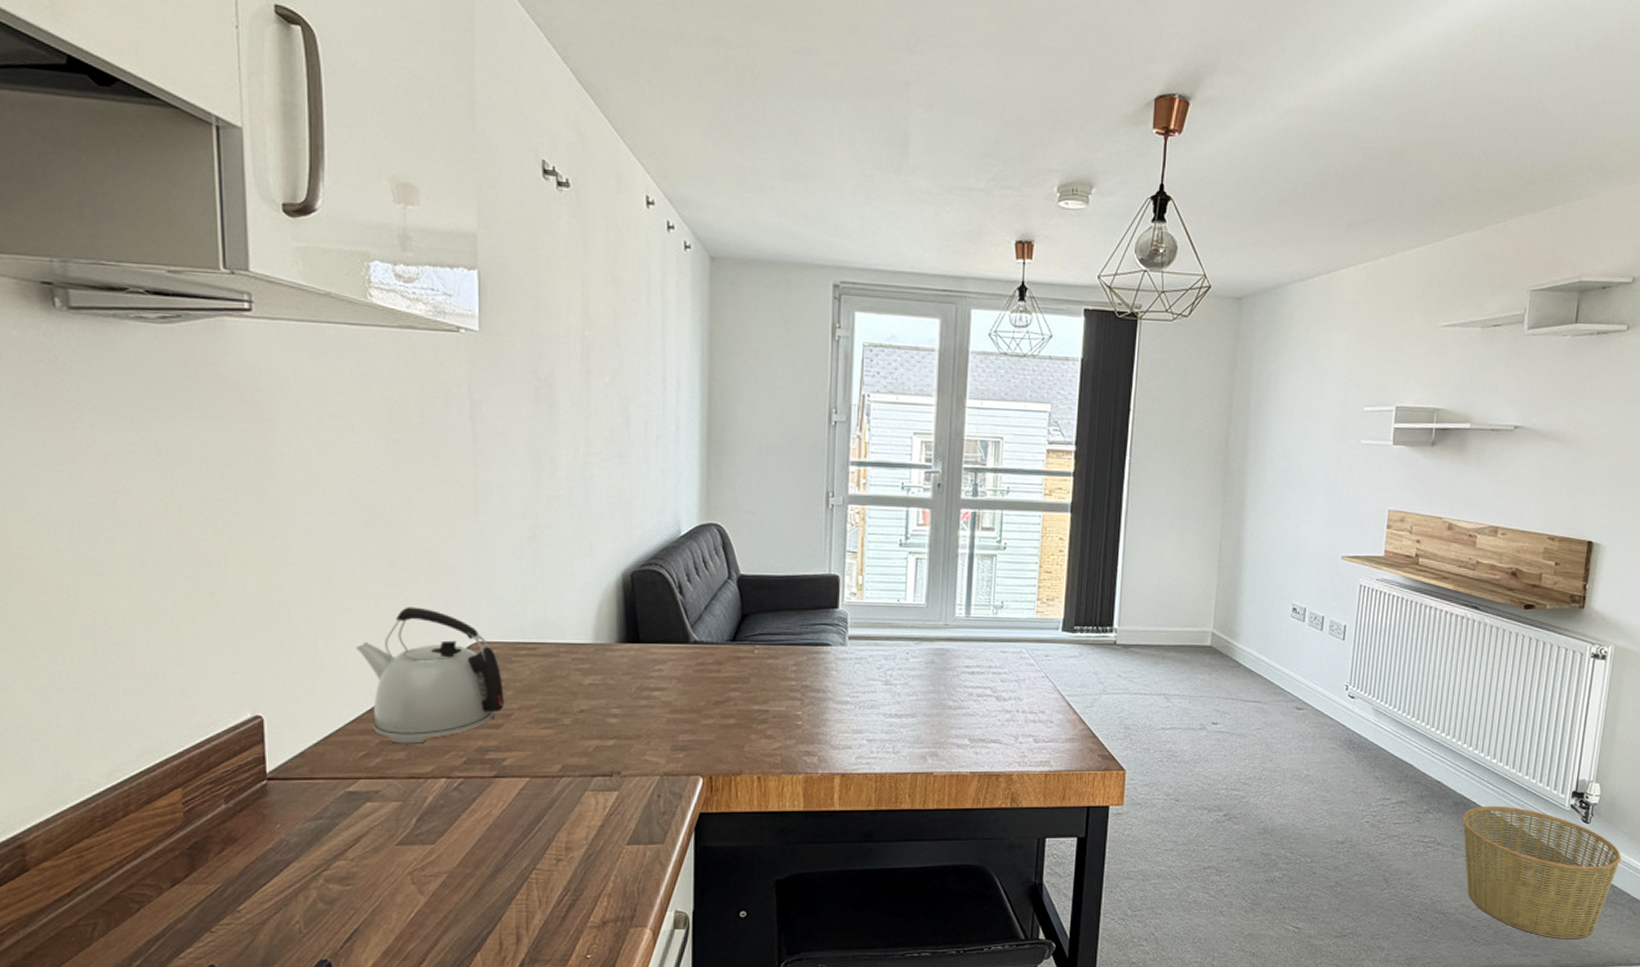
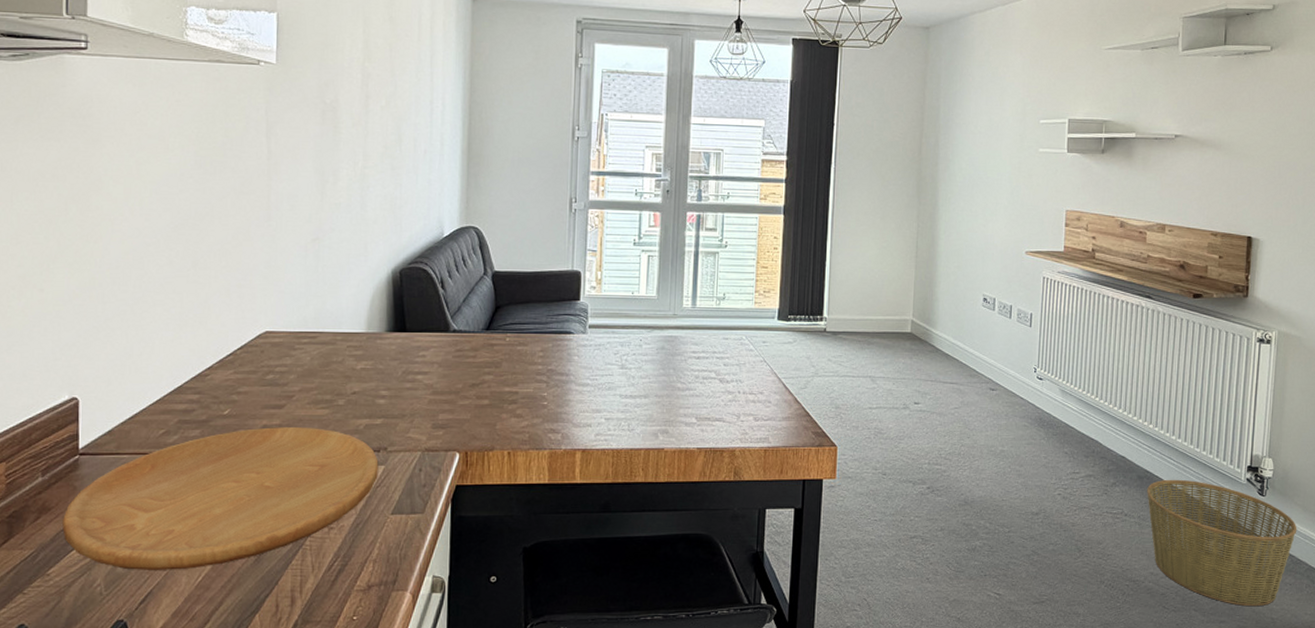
cutting board: none [252,748,611,906] -> present [62,426,379,570]
kettle: present [355,607,504,744] -> none [160,301,287,423]

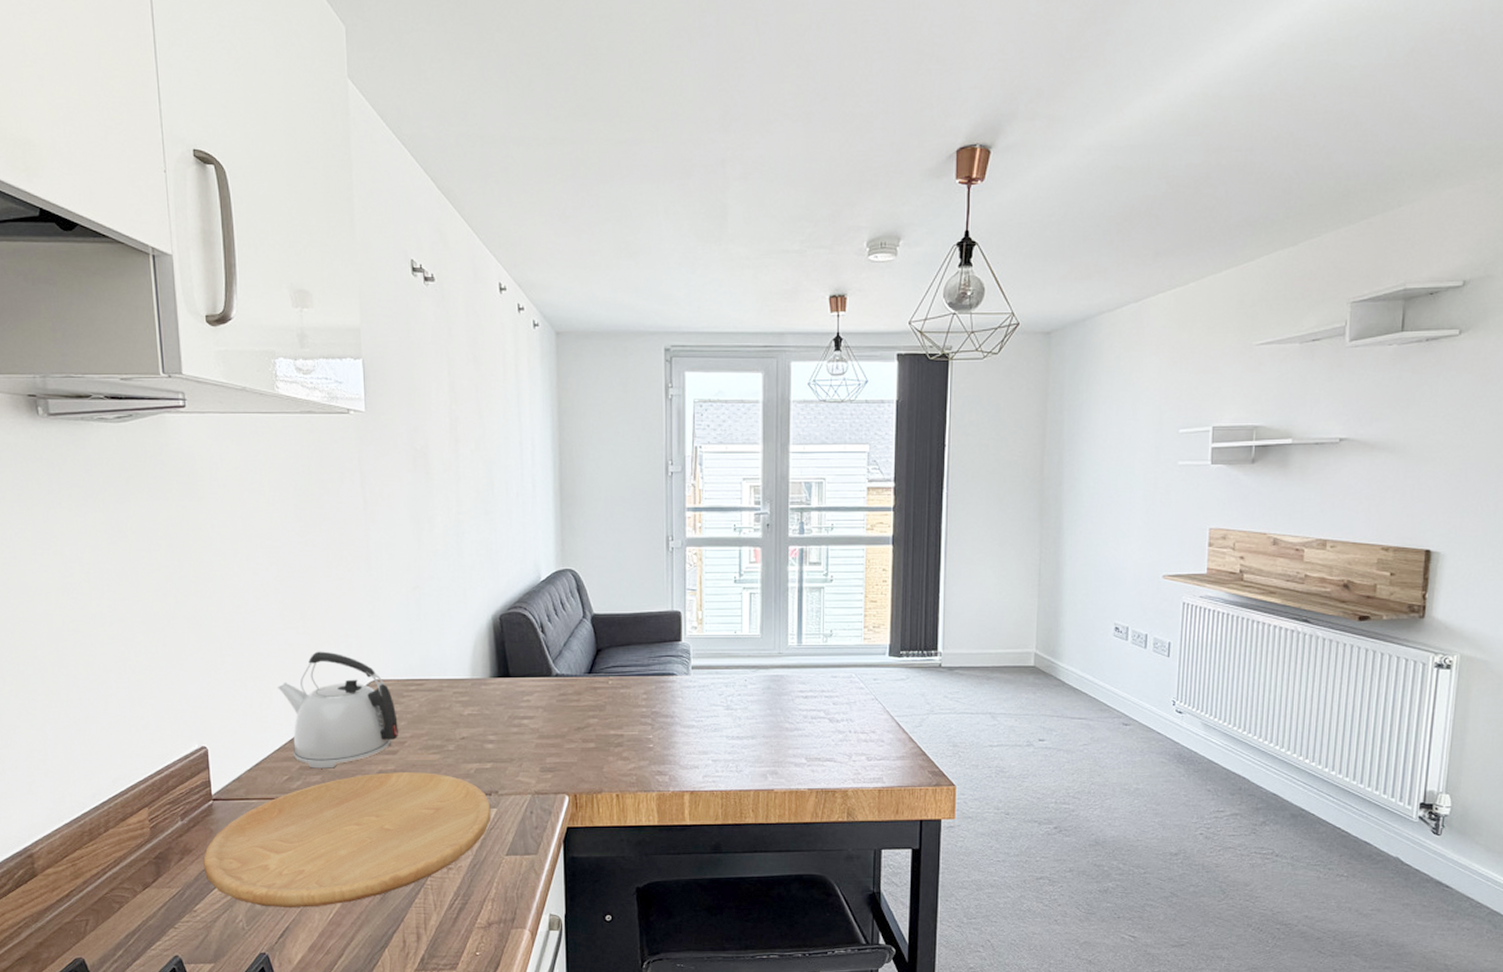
kettle: none [160,301,287,423] -> present [277,651,398,769]
basket: present [1147,479,1297,607] -> none [1301,817,1478,952]

